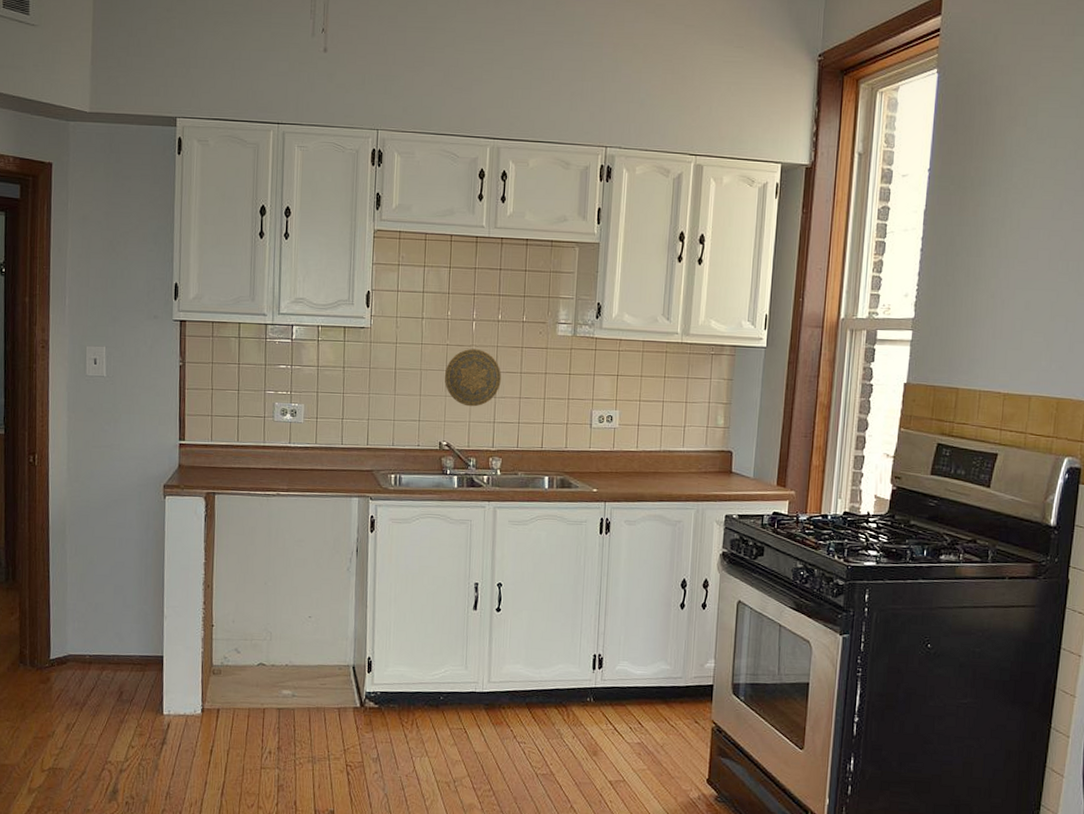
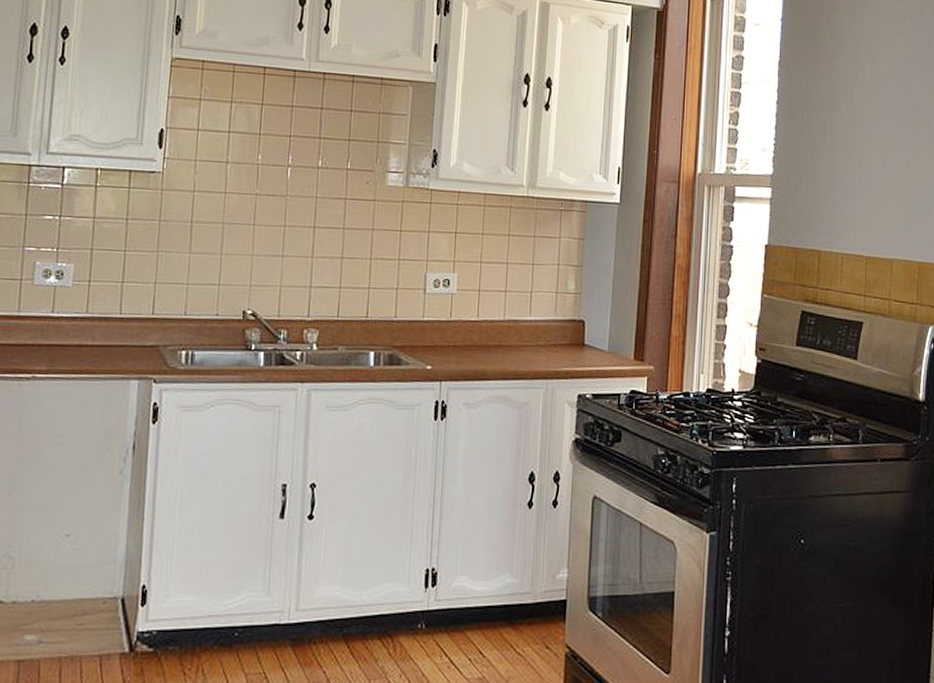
decorative plate: present [444,348,501,407] -> none [251,199,321,268]

